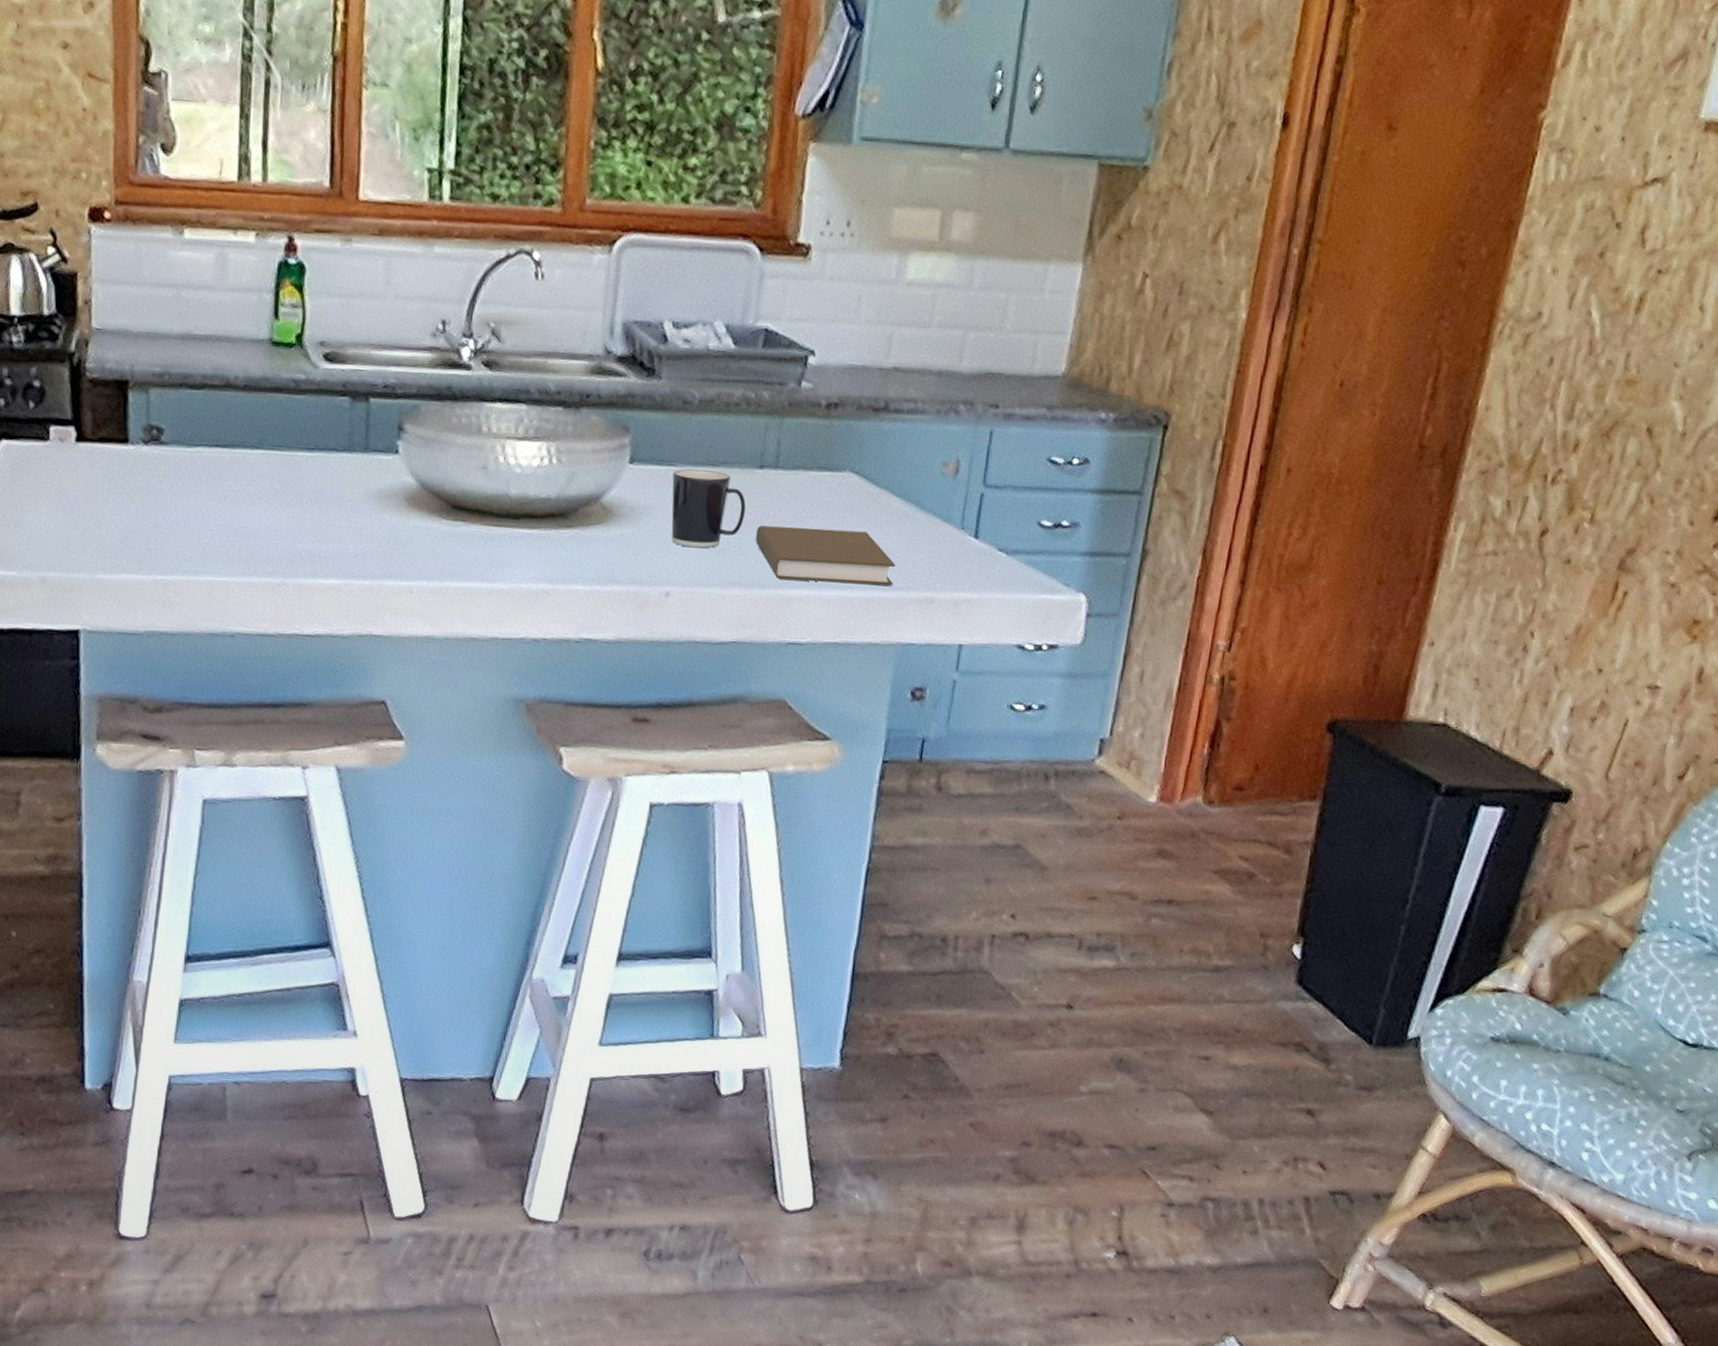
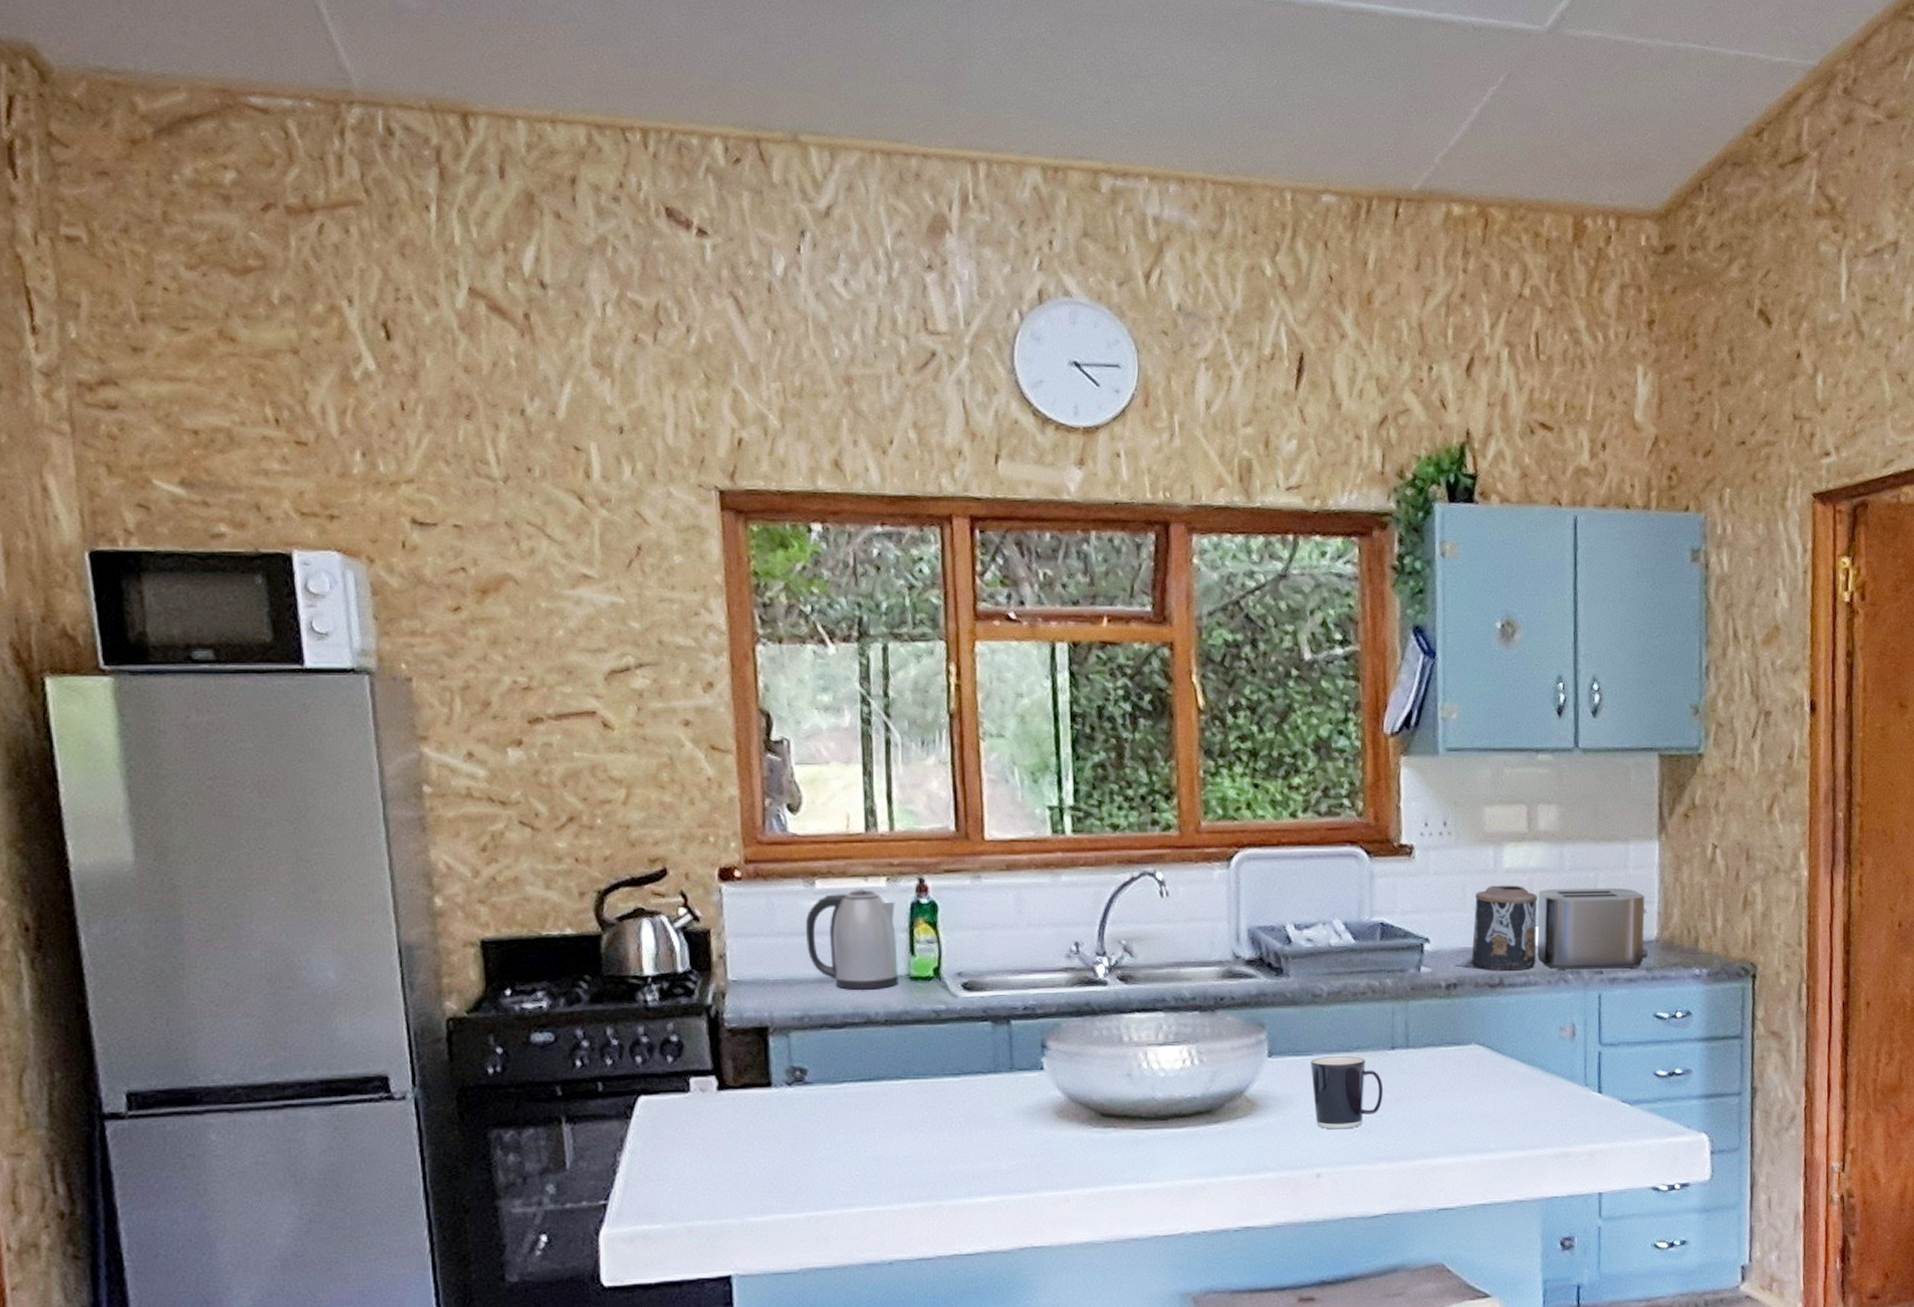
kettle: none [171,243,263,352] -> present [805,890,898,990]
book: present [756,525,895,586] -> none [1396,1098,1530,1150]
canister: none [840,297,939,396] -> present [1456,885,1537,971]
toaster: none [929,307,1058,406] -> present [1537,887,1648,970]

